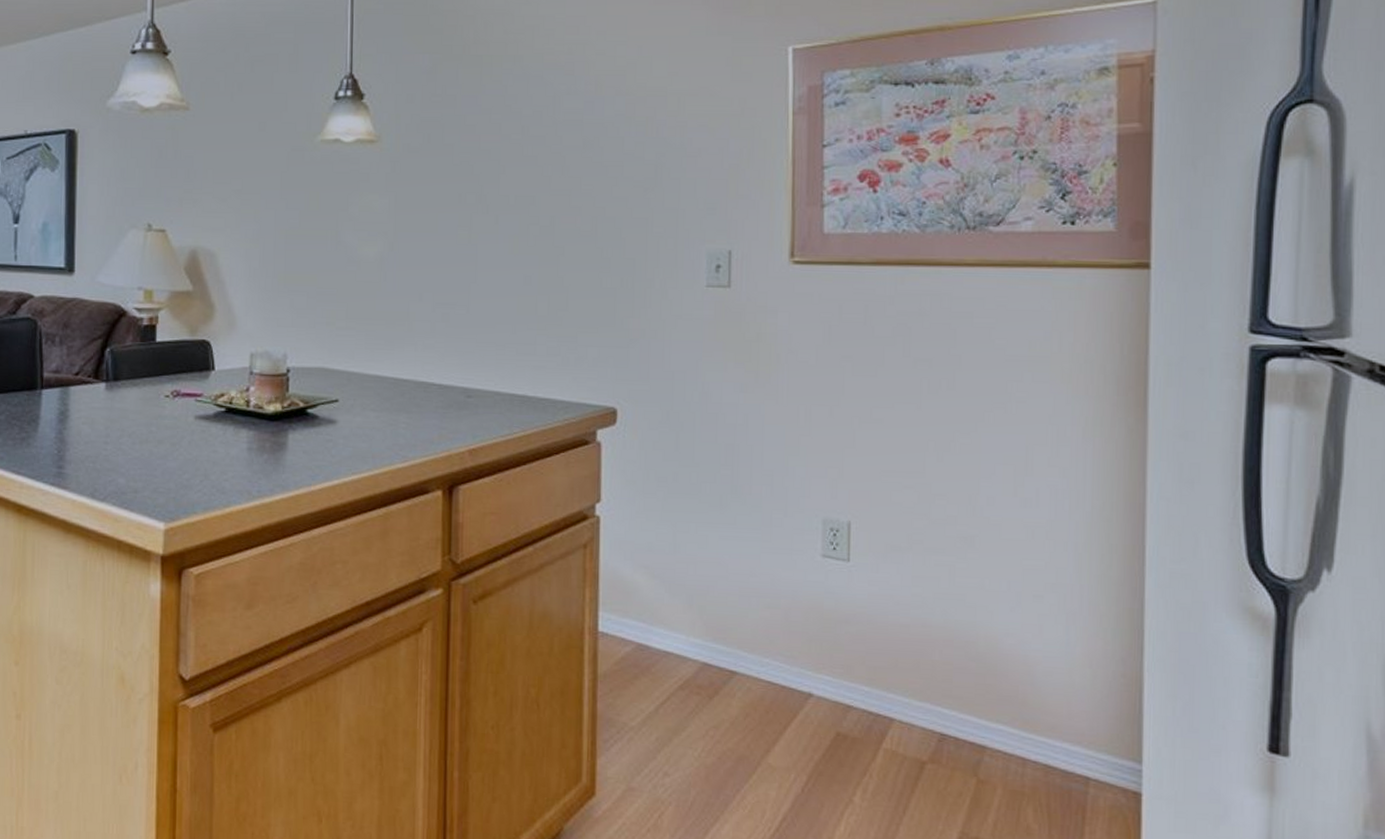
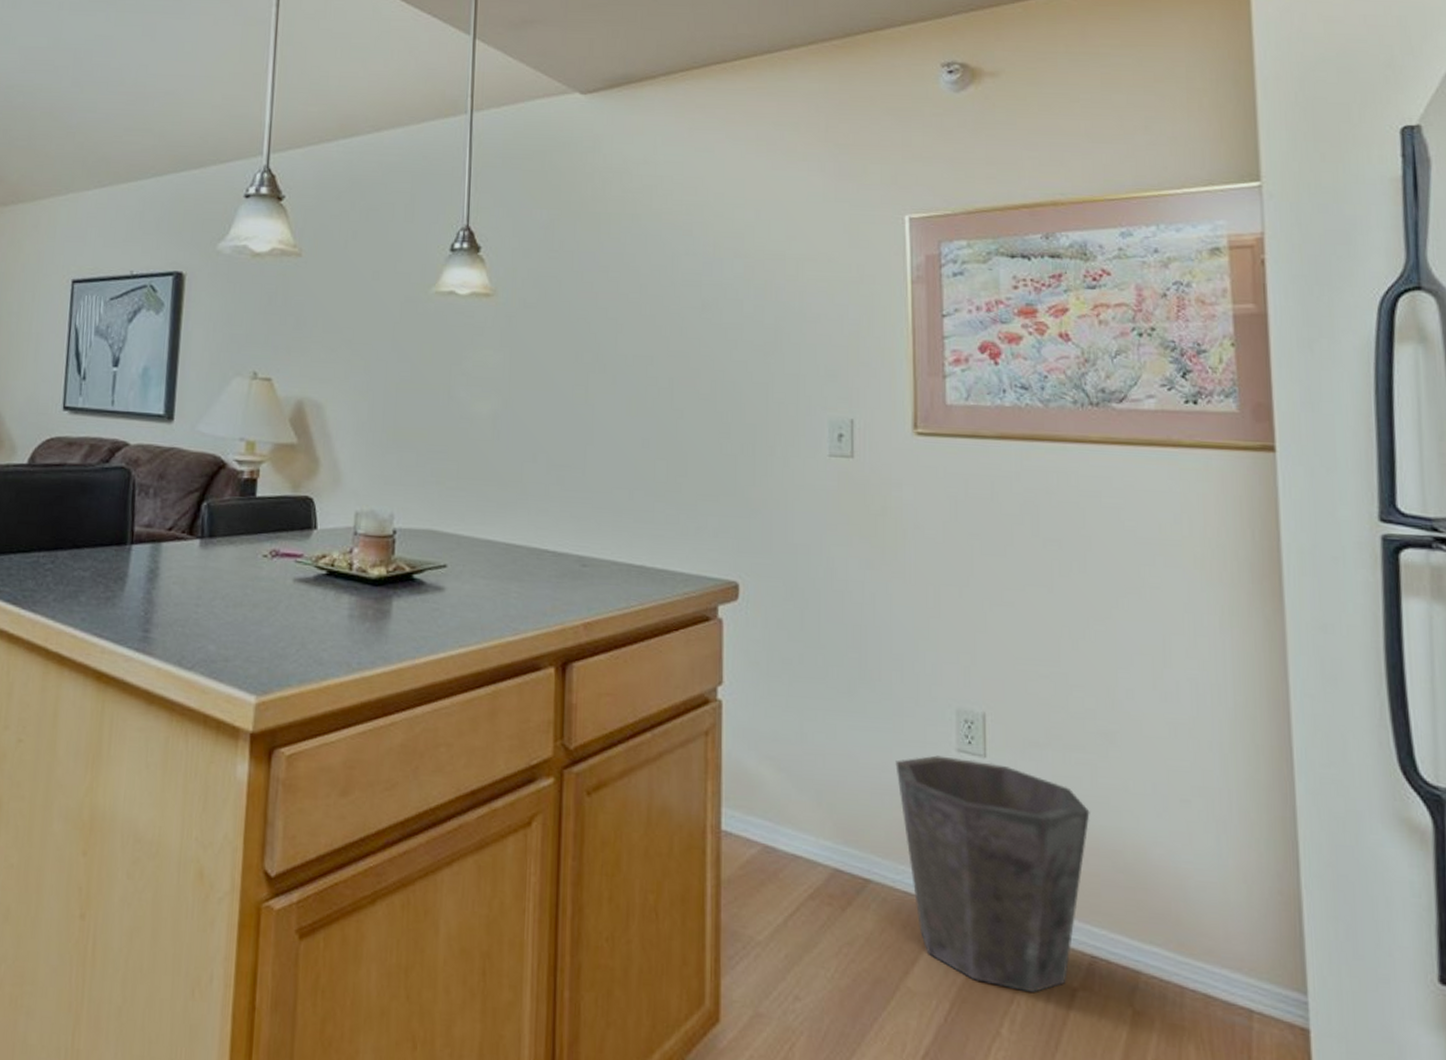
waste bin: none [763,561,946,767] -> present [895,755,1090,993]

